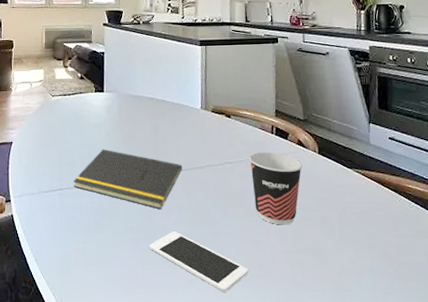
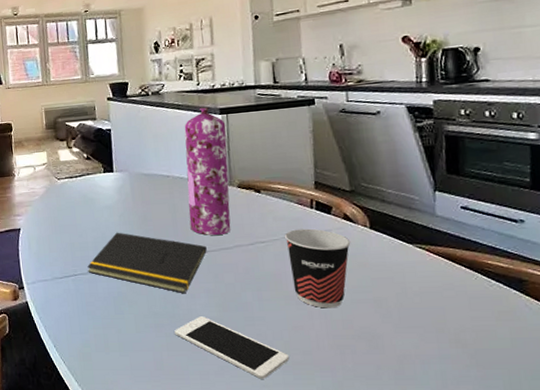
gas cylinder: none [168,38,205,155] -> present [184,107,231,235]

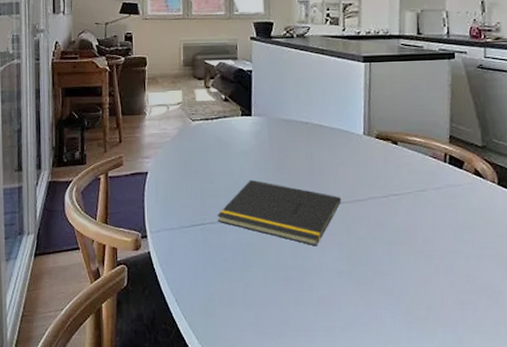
cell phone: present [174,316,290,379] -> none [303,270,415,335]
gas cylinder: present [184,107,231,235] -> none [325,53,369,186]
cup: present [285,228,351,308] -> none [418,182,479,263]

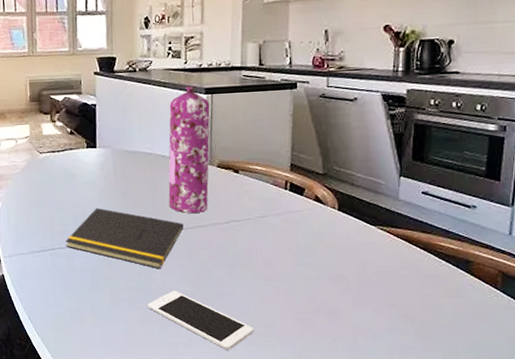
cell phone: none [303,270,415,335] -> present [148,291,254,350]
gas cylinder: none [325,53,369,186] -> present [168,86,210,213]

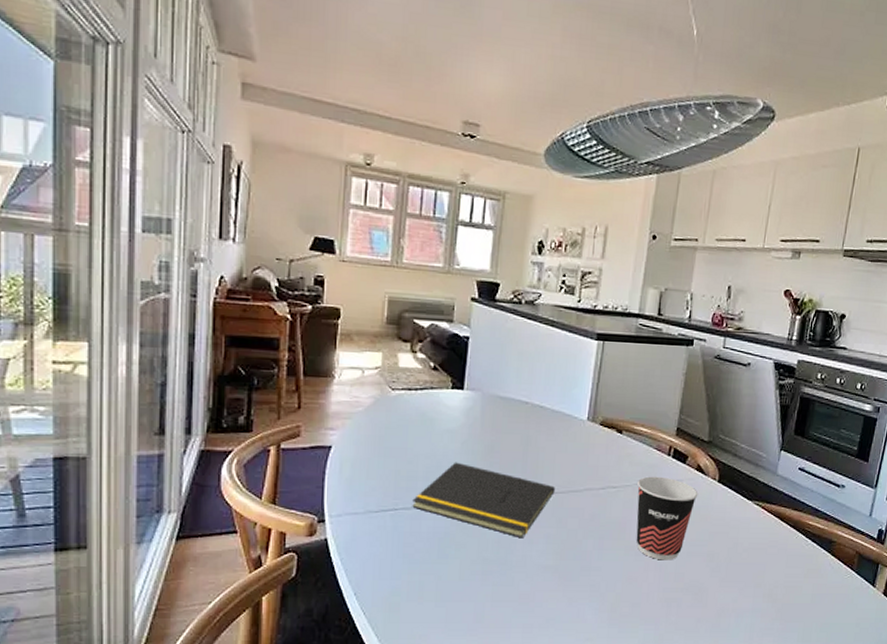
cell phone: present [148,291,254,350] -> none [503,564,618,632]
gas cylinder: present [168,86,210,213] -> none [541,328,601,475]
cup: none [259,209,319,285] -> present [636,476,699,561]

